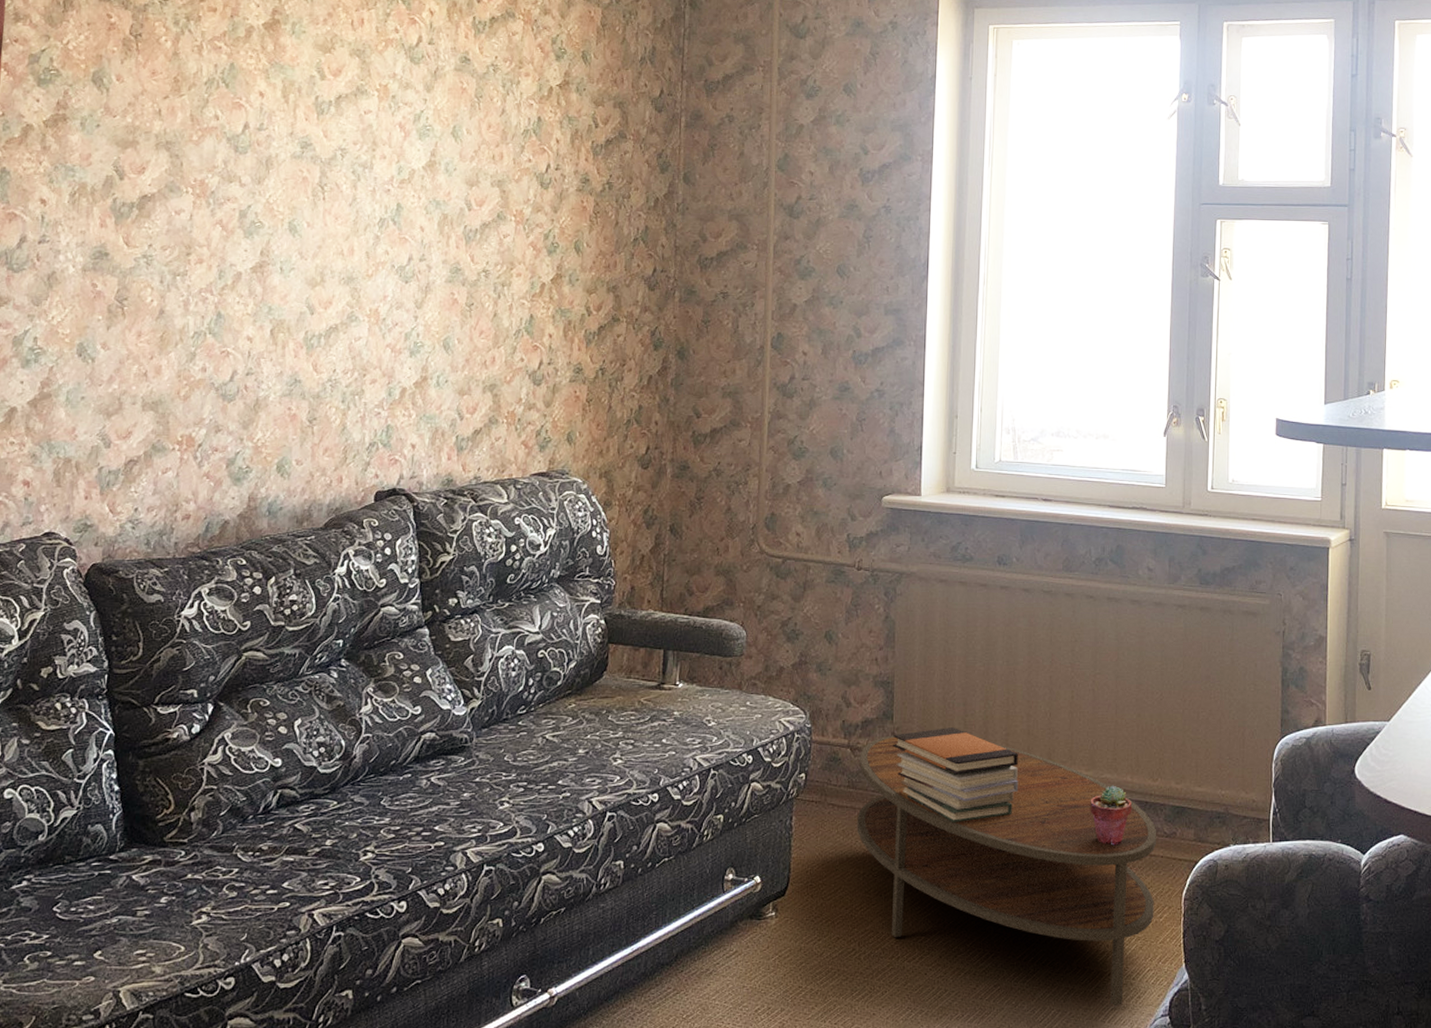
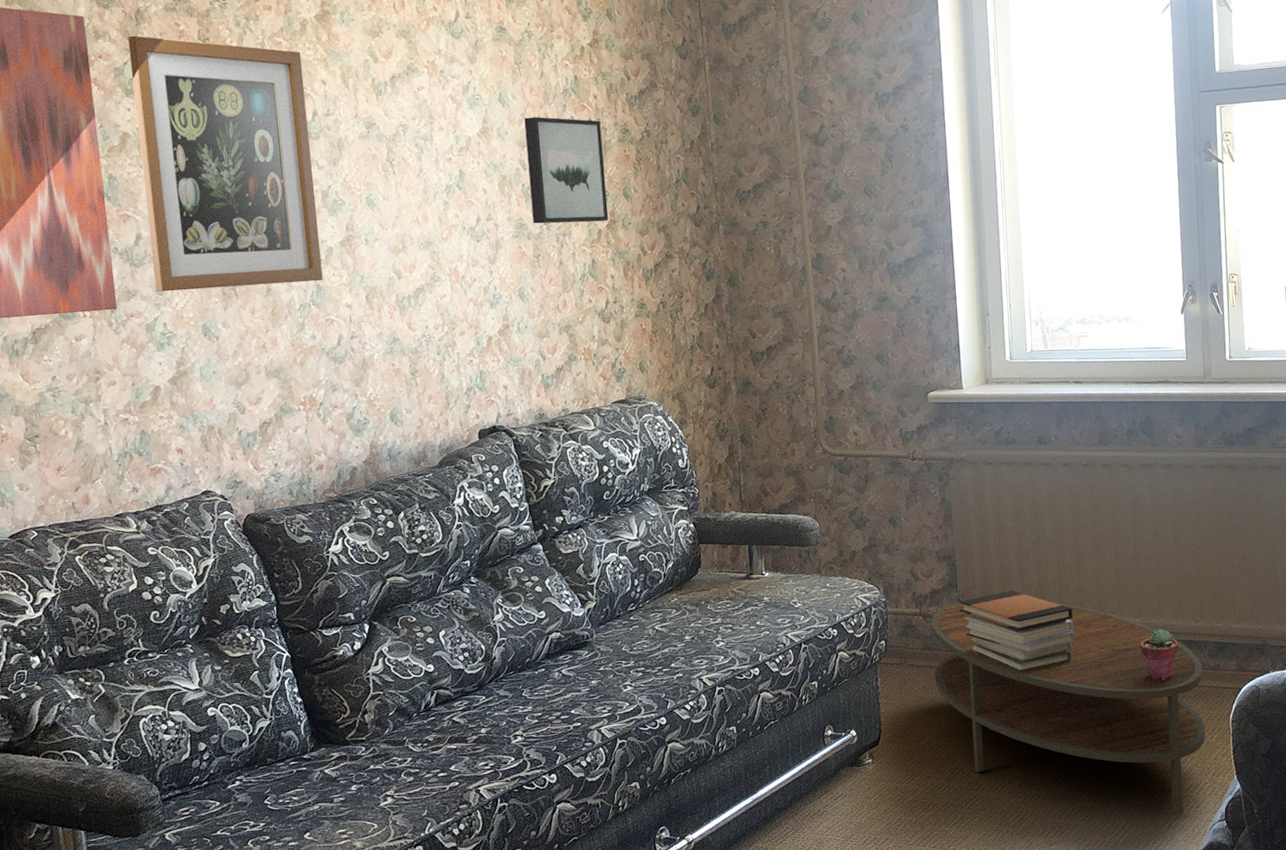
wall art: none [32,22,241,307] -> present [128,35,323,292]
wall art: none [471,155,560,275] -> present [524,116,609,224]

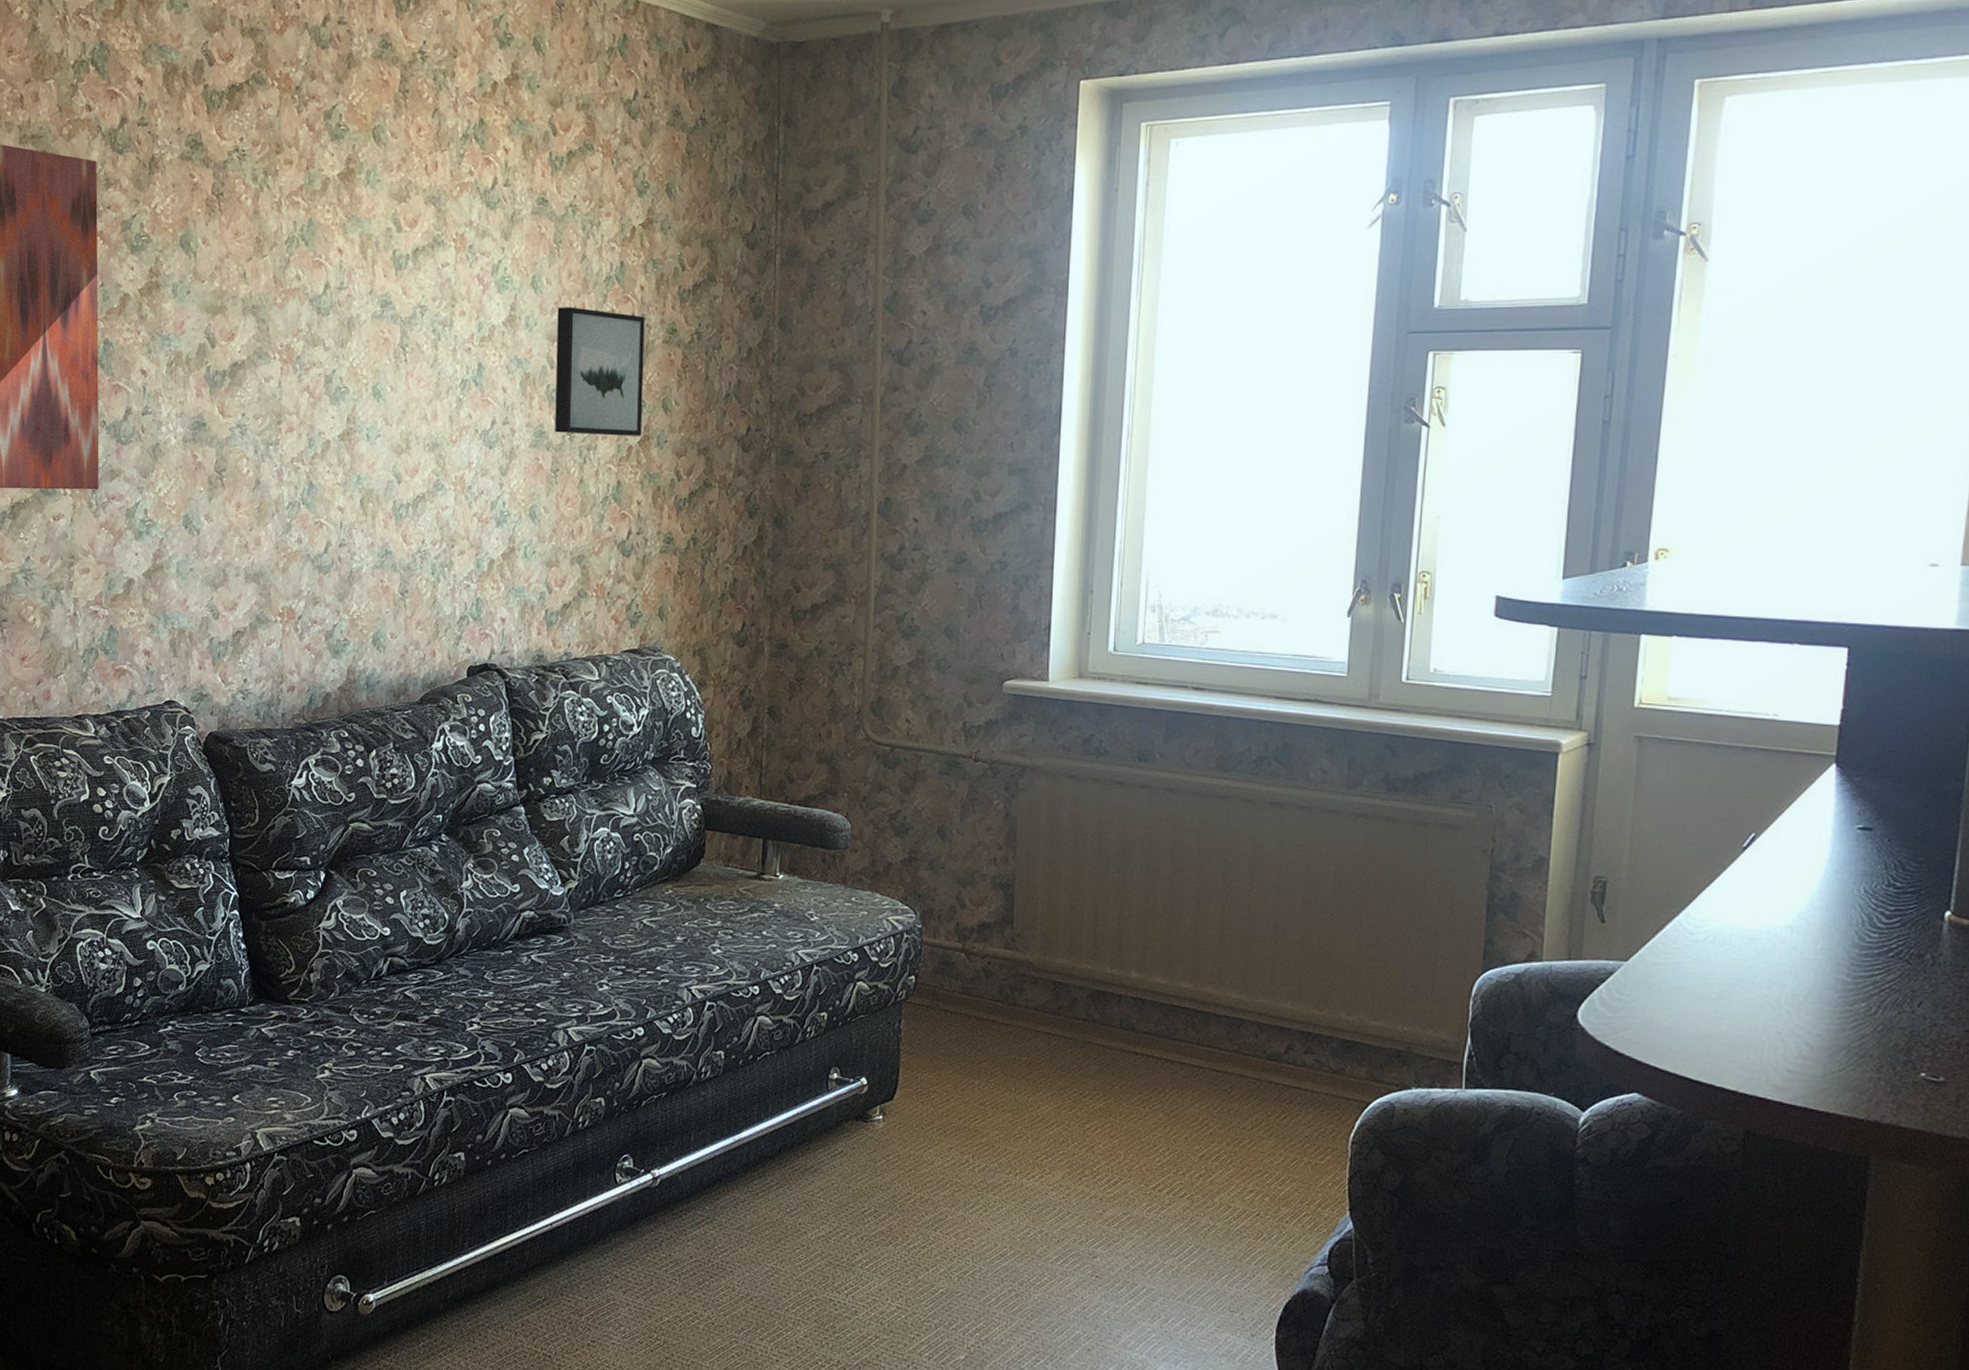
wall art: present [128,35,323,292] -> none [139,185,319,477]
coffee table: present [931,601,1206,816] -> none [971,941,1321,1249]
book stack: present [959,590,1075,673] -> none [1013,937,1157,1040]
potted succulent: present [1140,628,1179,681] -> none [1240,1011,1292,1078]

